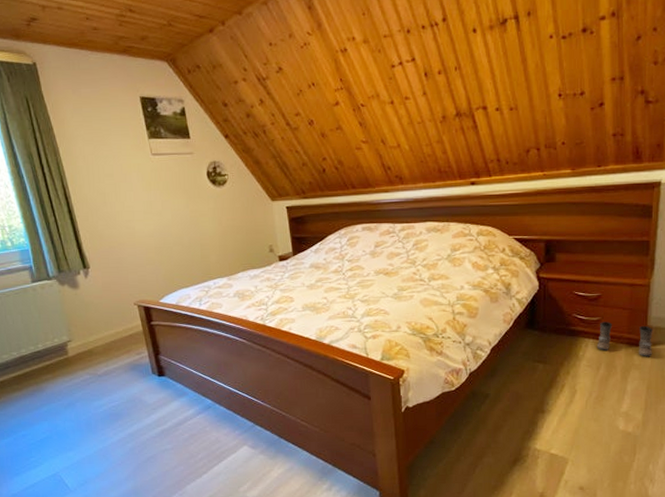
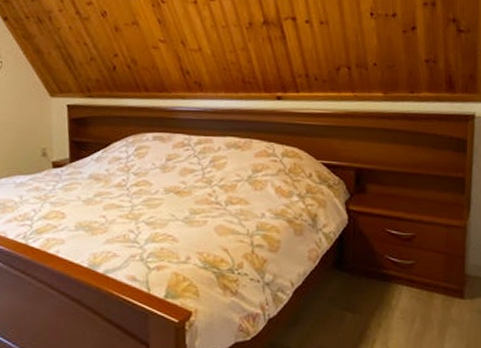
boots: present [596,321,654,357] -> none [411,266,471,312]

